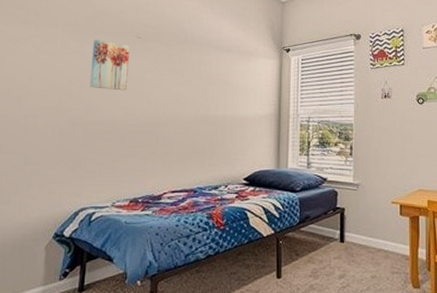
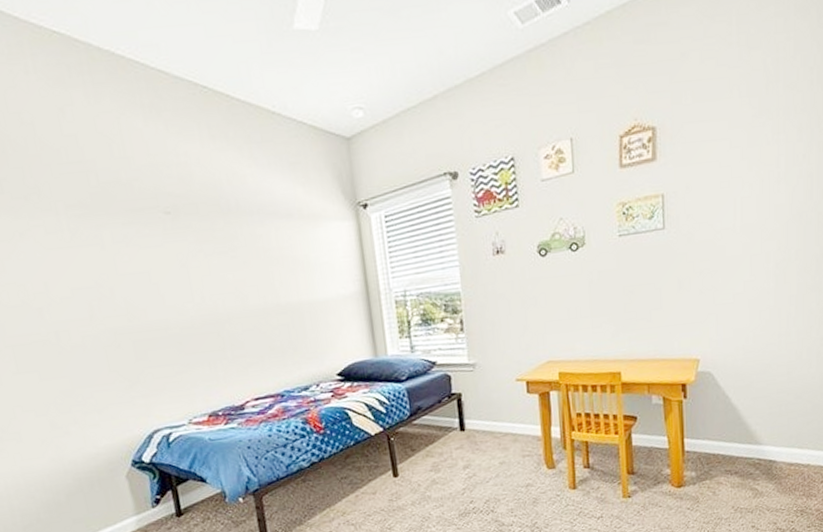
wall art: present [90,39,130,91] -> none [110,221,170,287]

